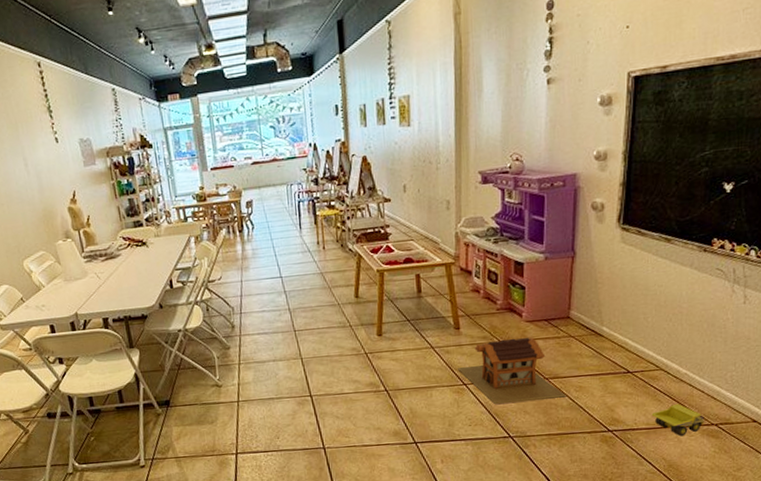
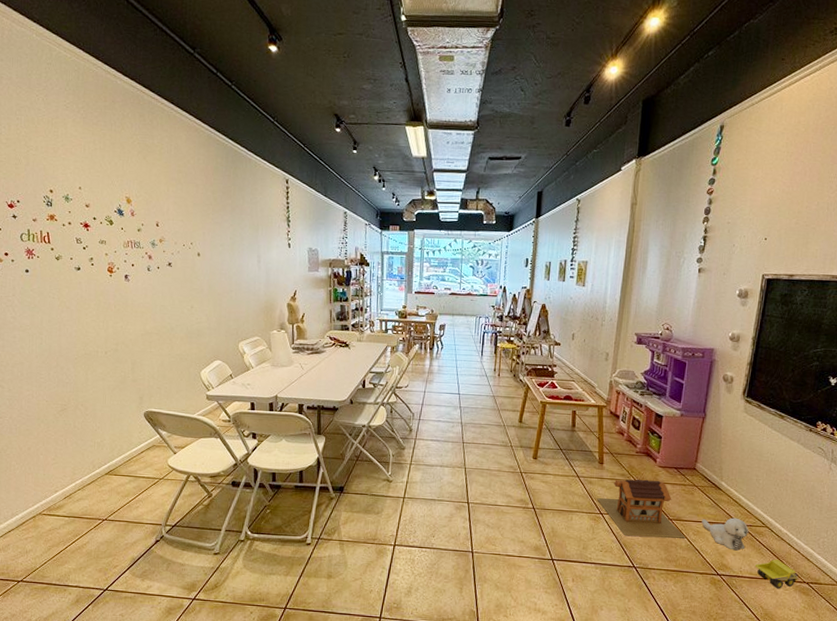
plush toy: none [583,365,641,402] -> present [701,517,749,551]

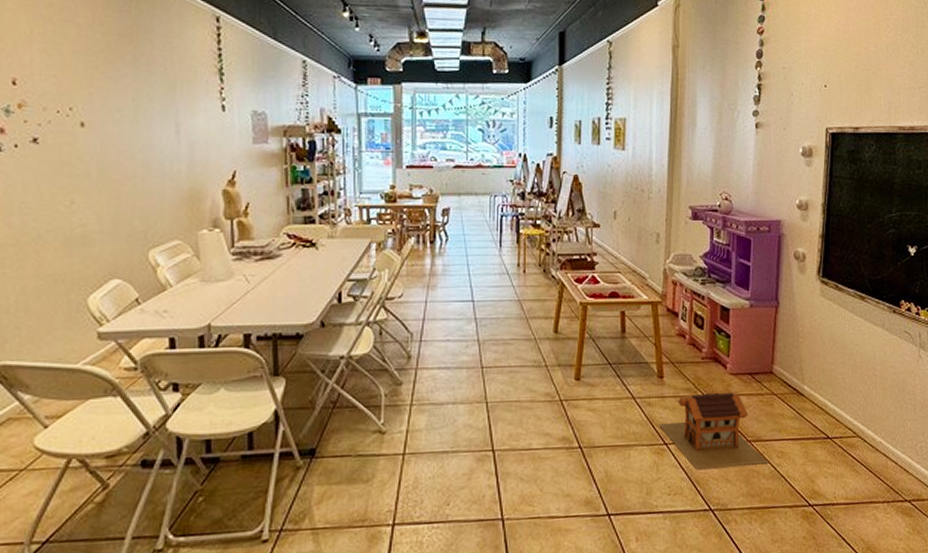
plush toy: present [701,517,749,551] -> none [785,429,840,471]
toy truck: present [754,559,799,589] -> none [850,475,899,514]

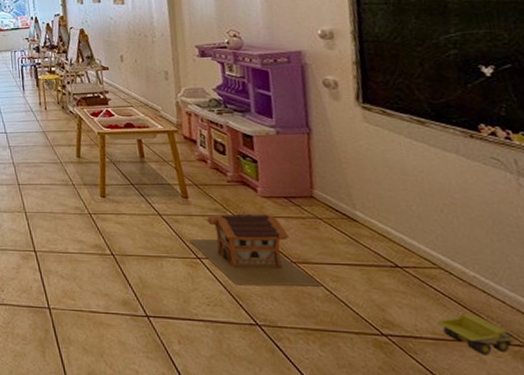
toy truck: none [850,475,899,514] -> present [436,312,514,356]

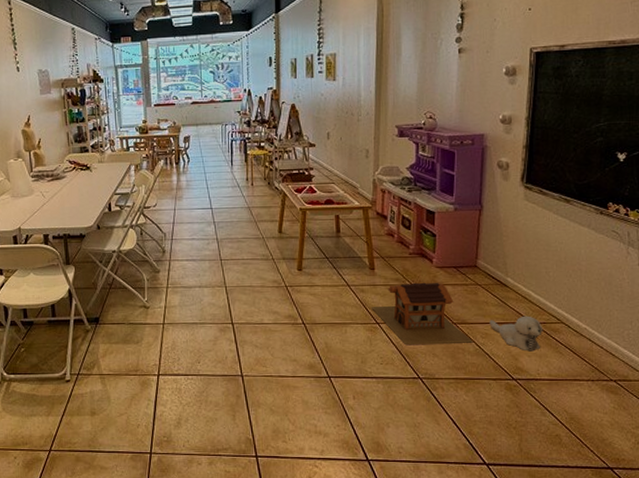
plush toy: none [339,257,415,302] -> present [489,315,544,352]
toy truck: present [436,312,514,356] -> none [553,357,604,390]

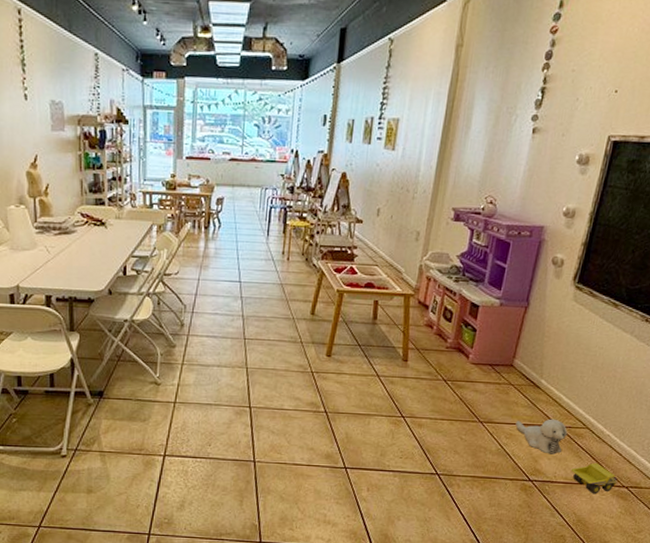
toy house: present [371,282,474,346] -> none [399,377,498,442]
toy truck: none [553,357,604,390] -> present [570,462,618,494]

